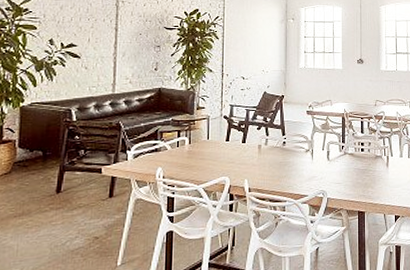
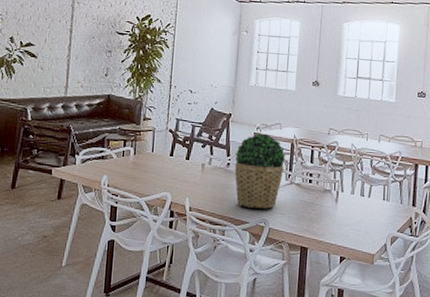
potted plant: none [290,110,337,182] -> present [234,133,285,209]

